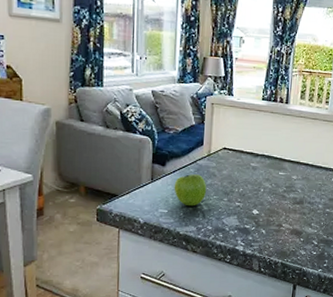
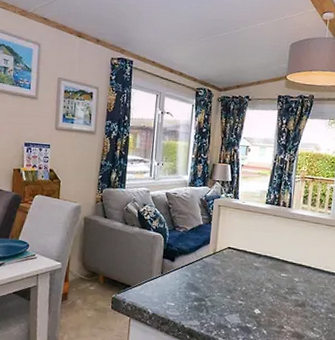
fruit: present [174,174,207,207] -> none [181,270,212,302]

